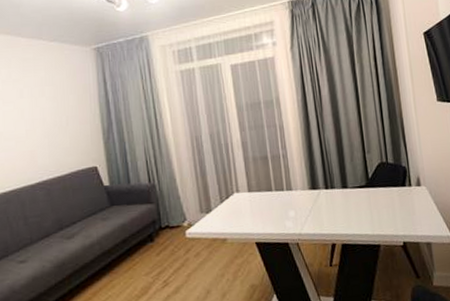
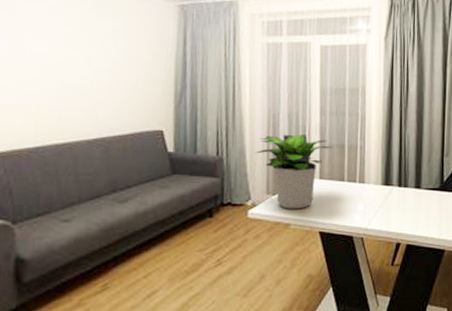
potted plant: none [184,152,257,225] -> present [255,134,333,210]

